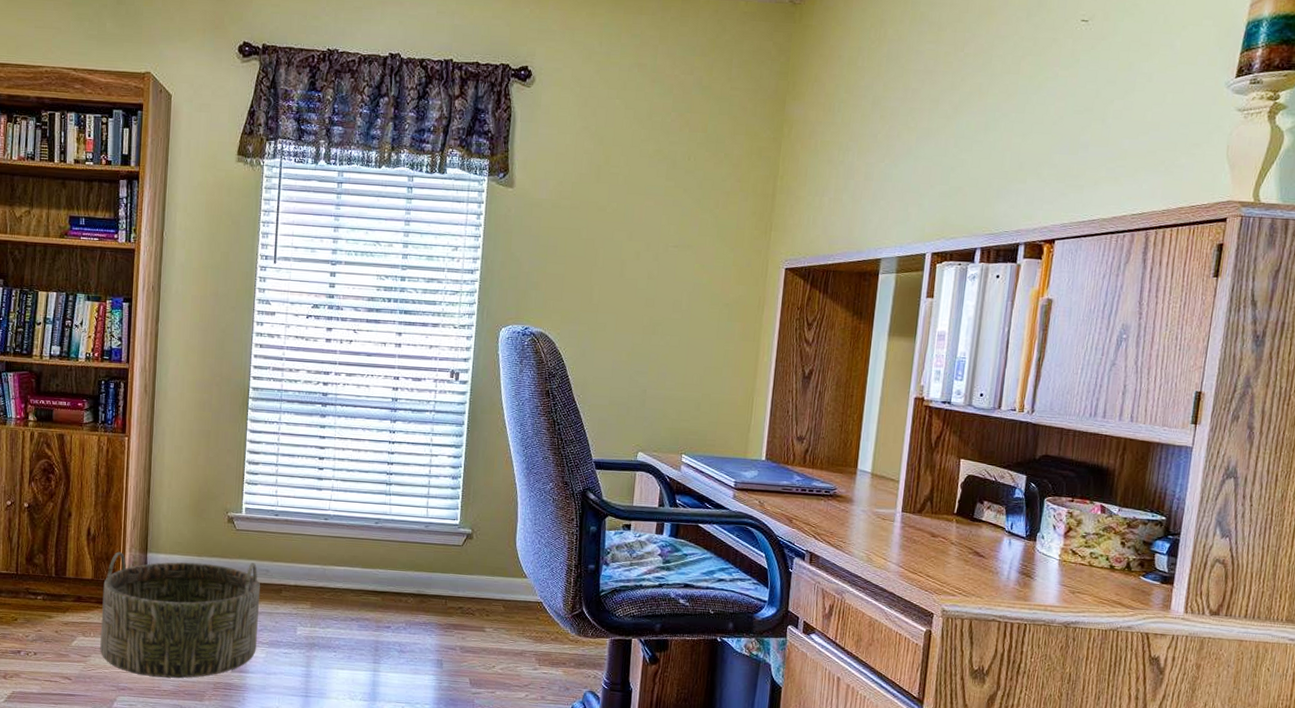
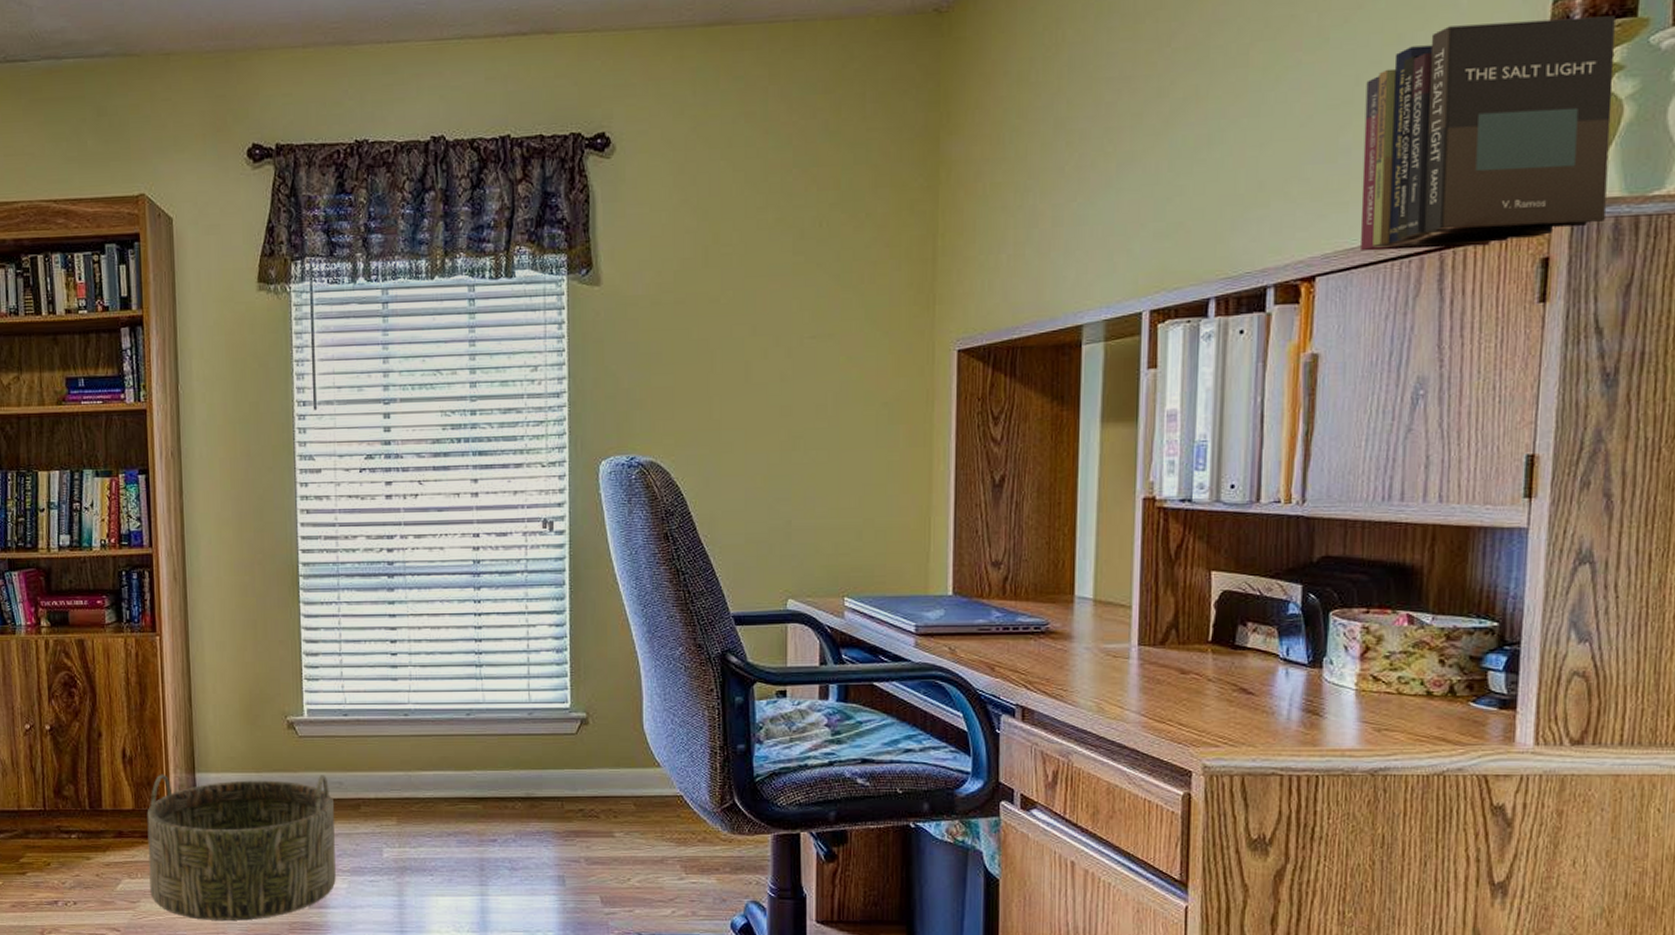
books: none [1089,61,1284,230] -> present [1360,15,1615,252]

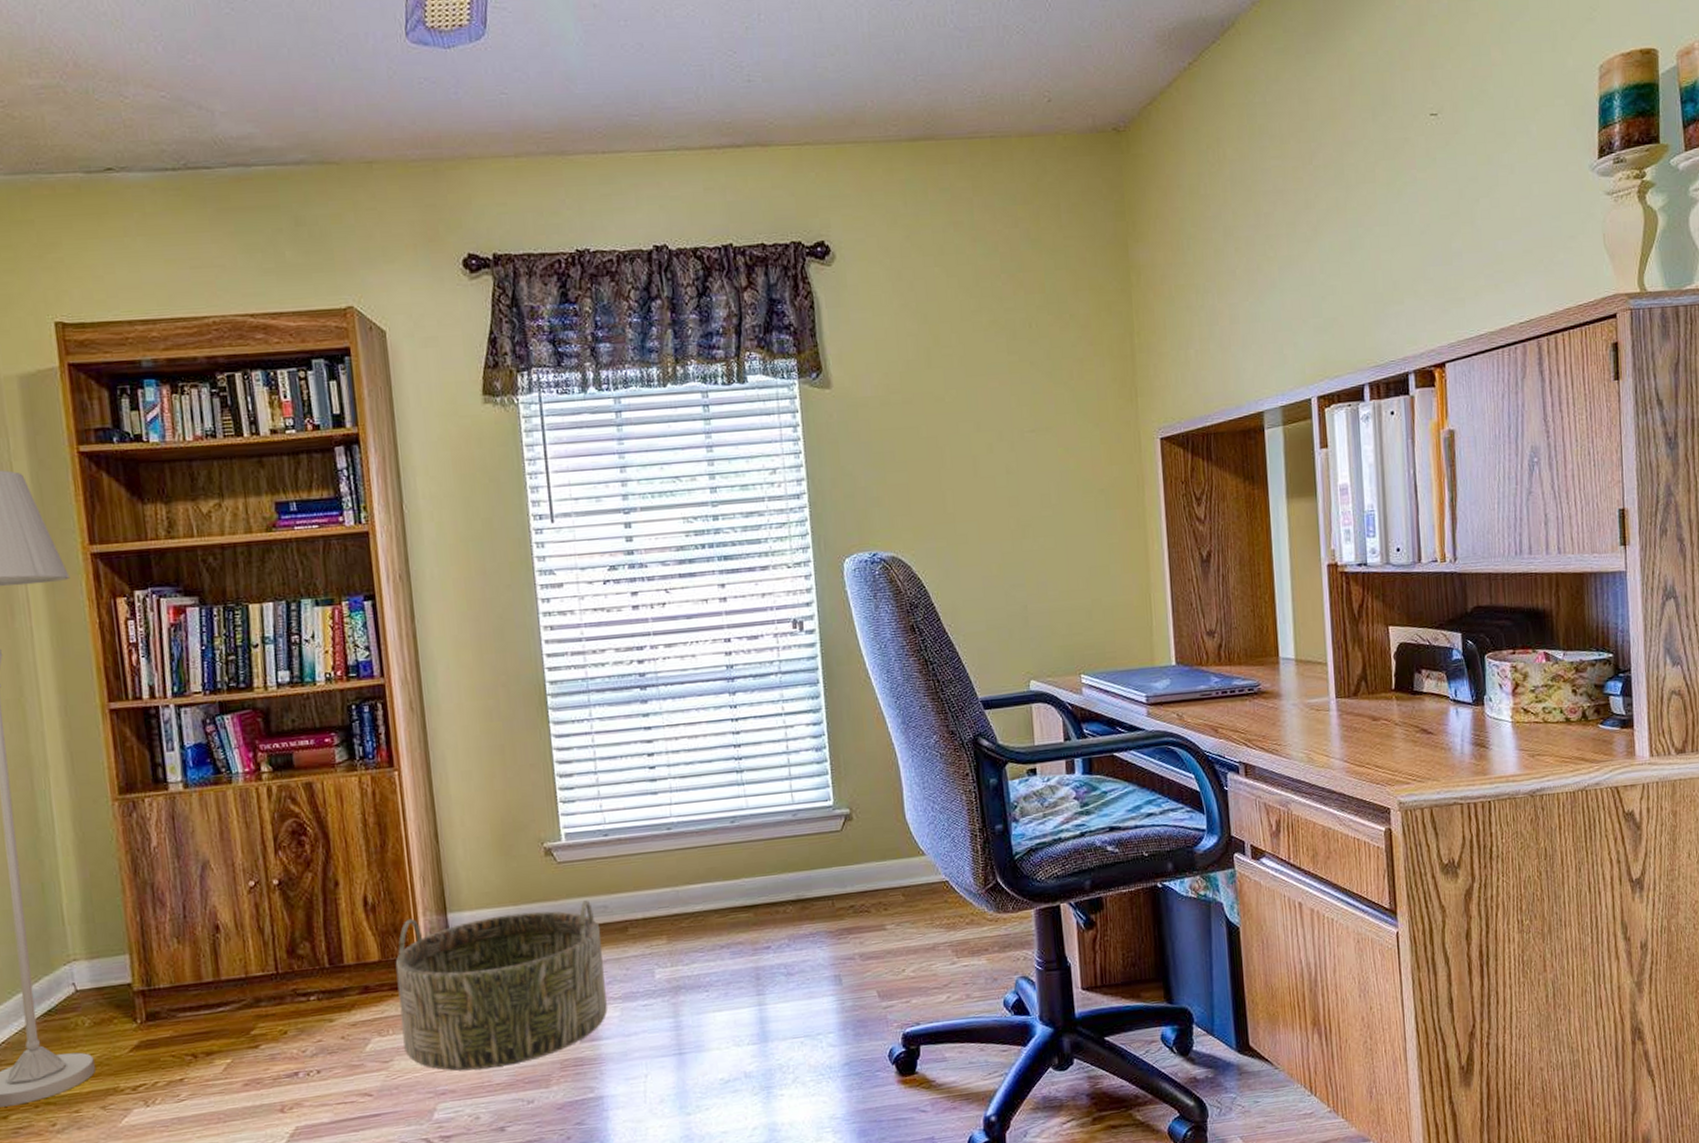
books: present [1360,15,1615,252] -> none [1468,142,1654,341]

